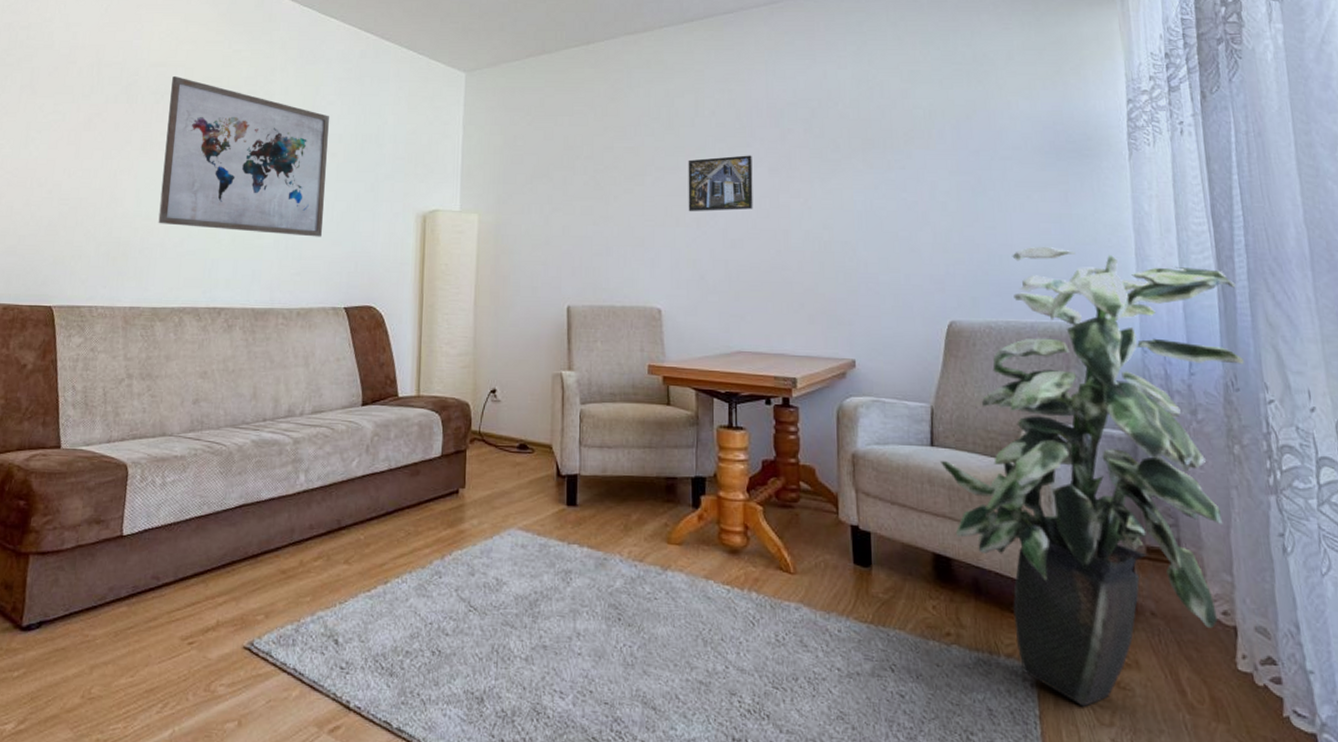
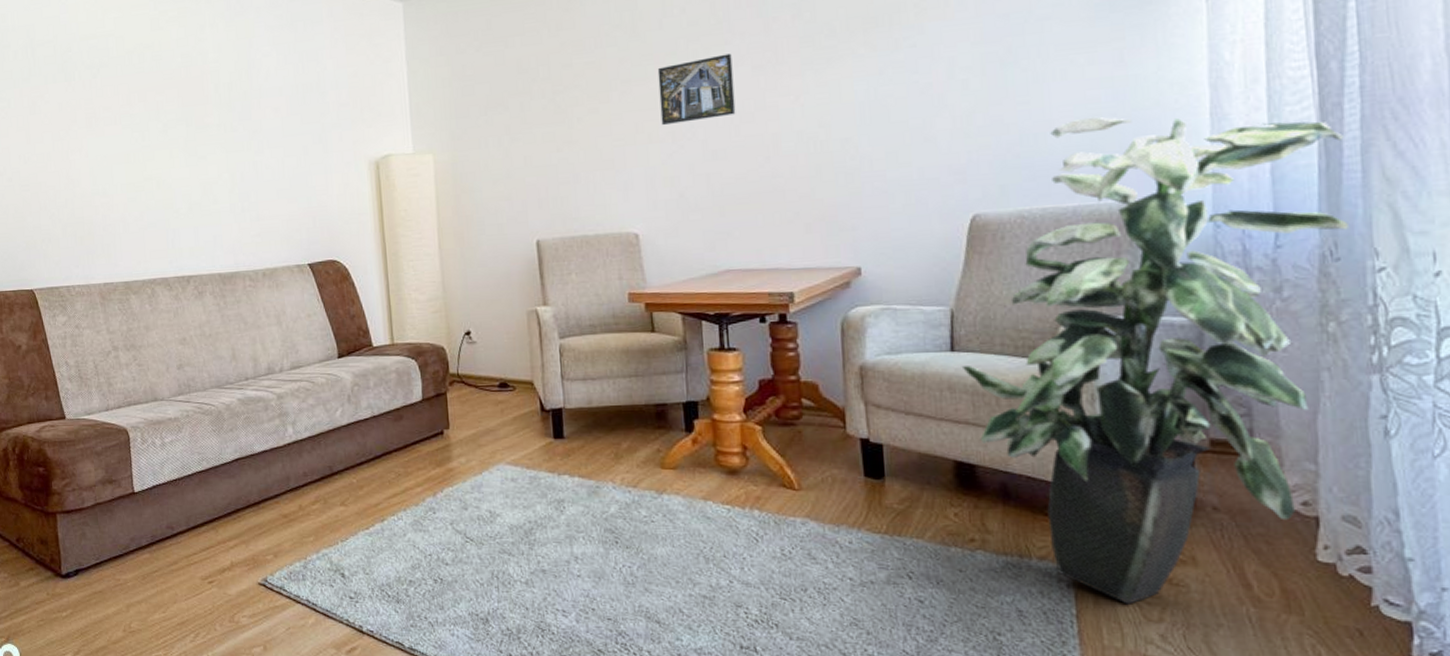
wall art: present [158,75,329,237] -> none [104,46,276,200]

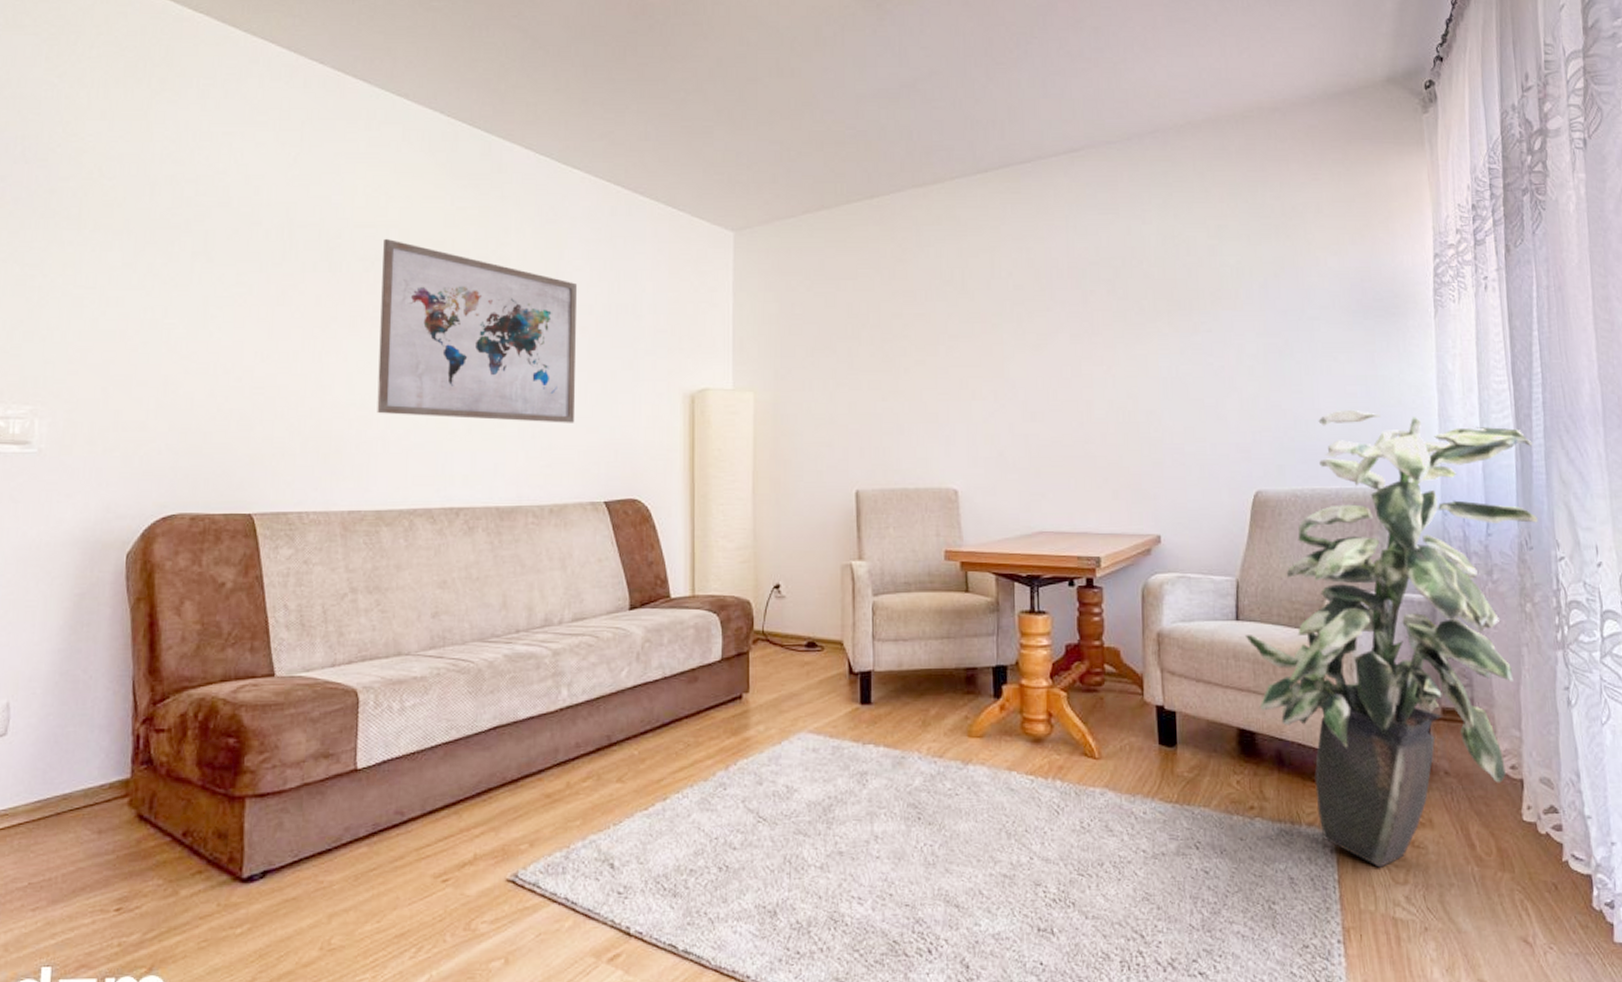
wall art: none [104,46,276,200] -> present [377,238,577,423]
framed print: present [657,53,736,126] -> none [984,320,1054,384]

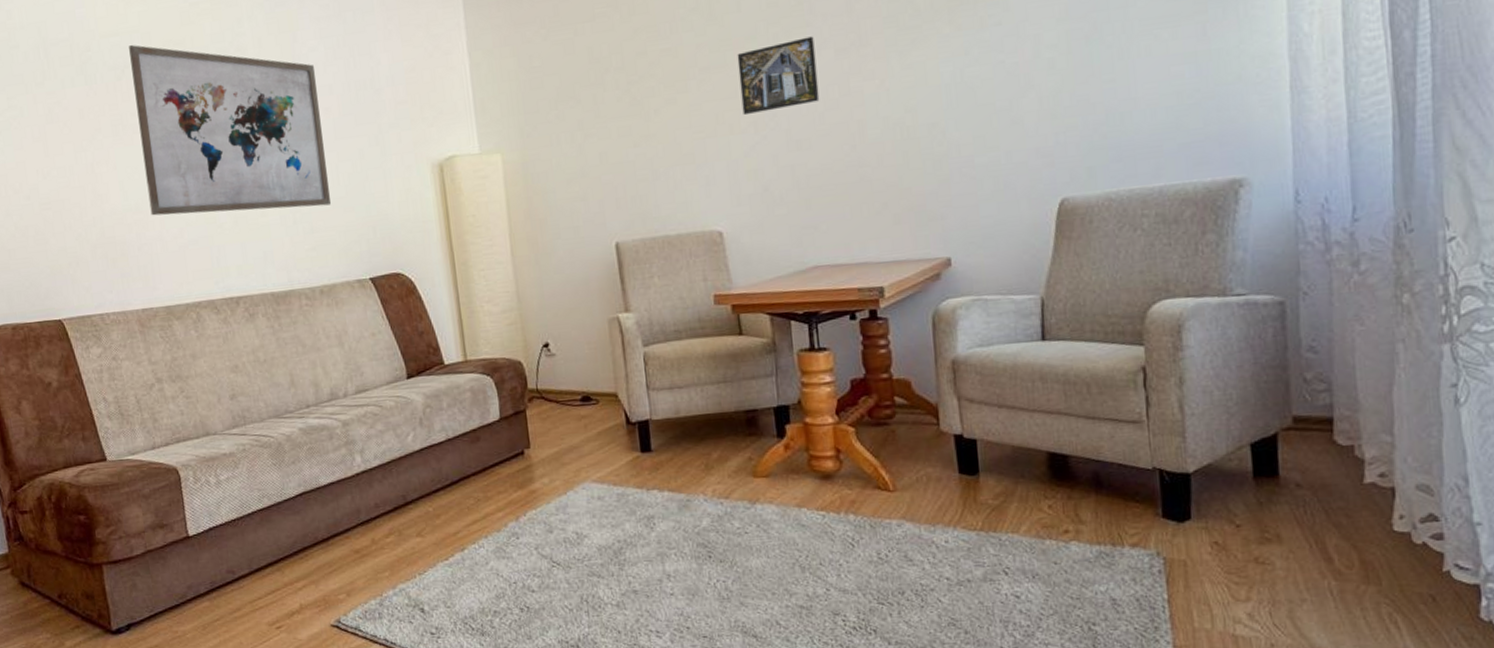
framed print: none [984,320,1054,384] -> present [737,36,820,116]
indoor plant: present [1244,409,1538,868] -> none [1052,92,1421,586]

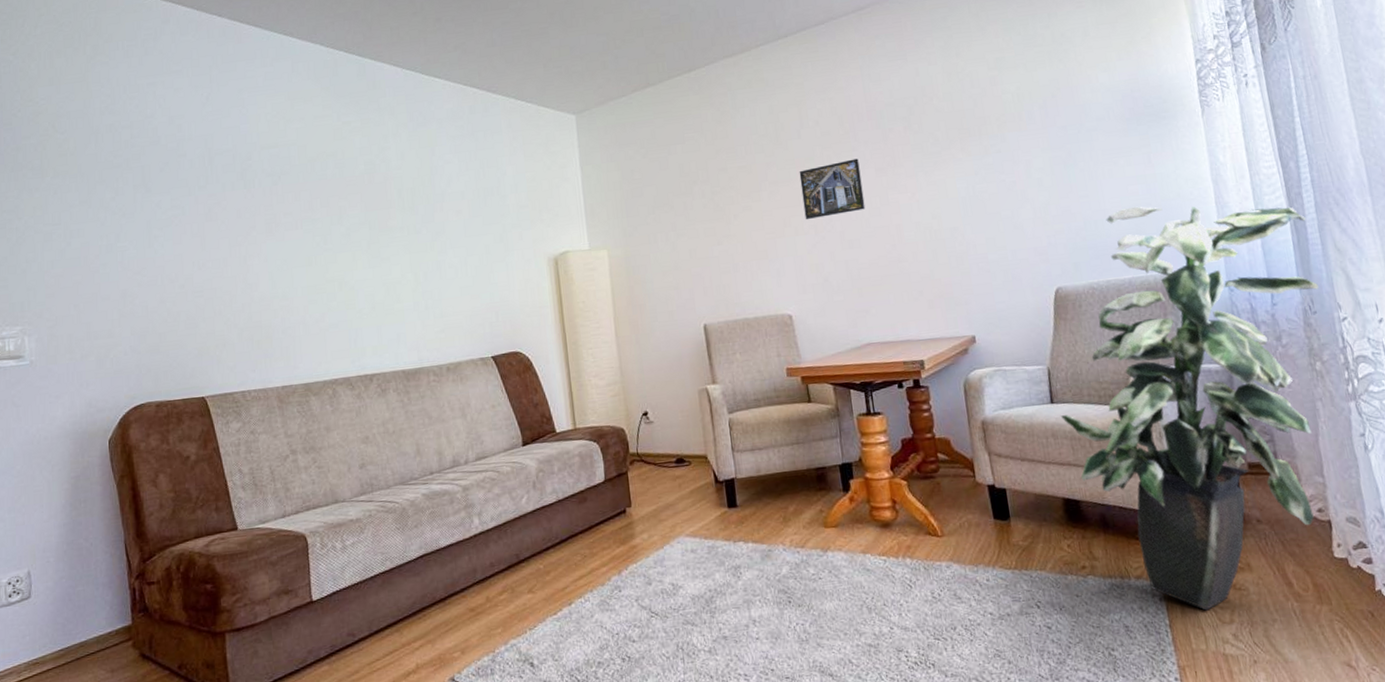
wall art: present [129,44,331,216] -> none [286,155,459,303]
indoor plant: none [1052,92,1421,586] -> present [1060,206,1319,611]

